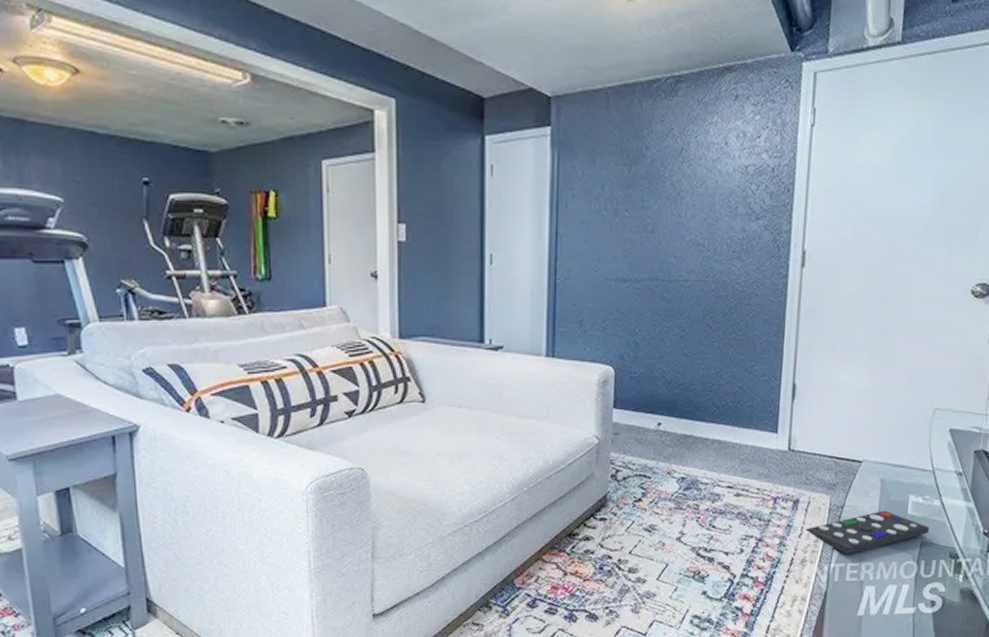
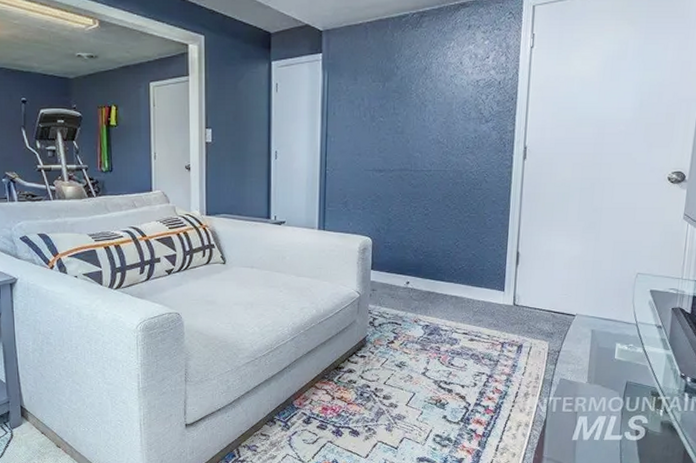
remote control: present [805,510,929,554] -> none [528,355,633,390]

